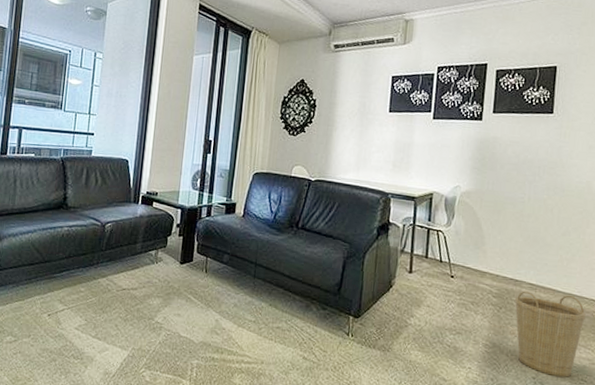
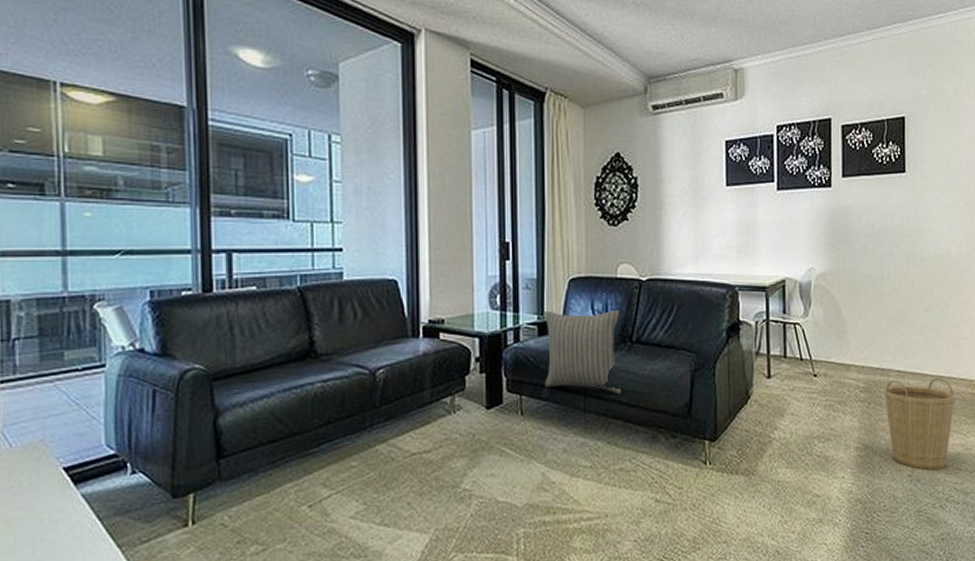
pillow: none [226,195,290,268] -> present [543,309,621,395]

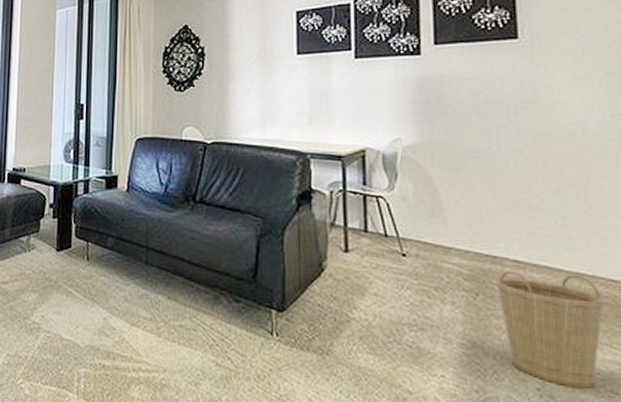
pillow: present [543,309,621,395] -> none [110,166,183,252]

